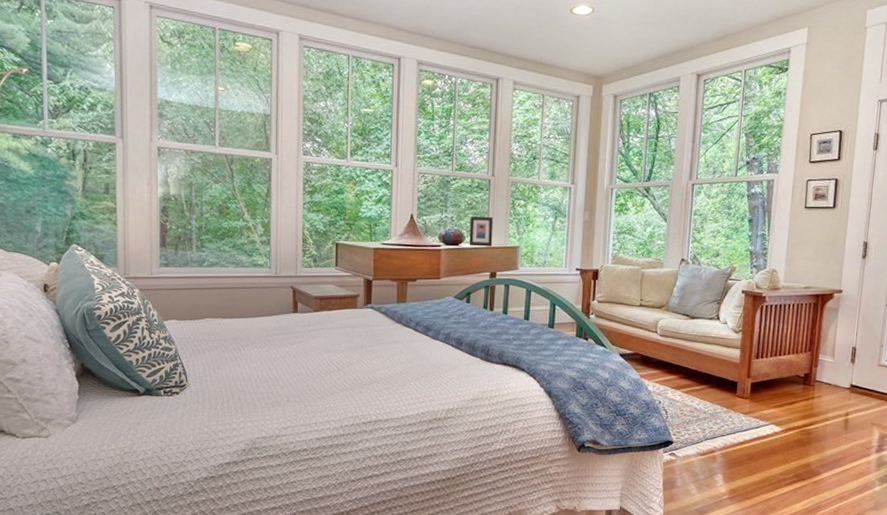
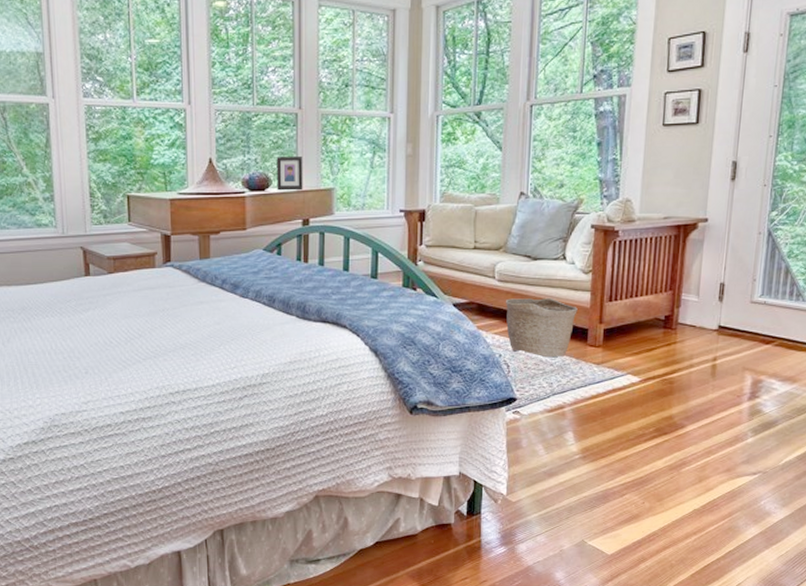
basket: none [666,352,729,406] -> present [506,298,578,357]

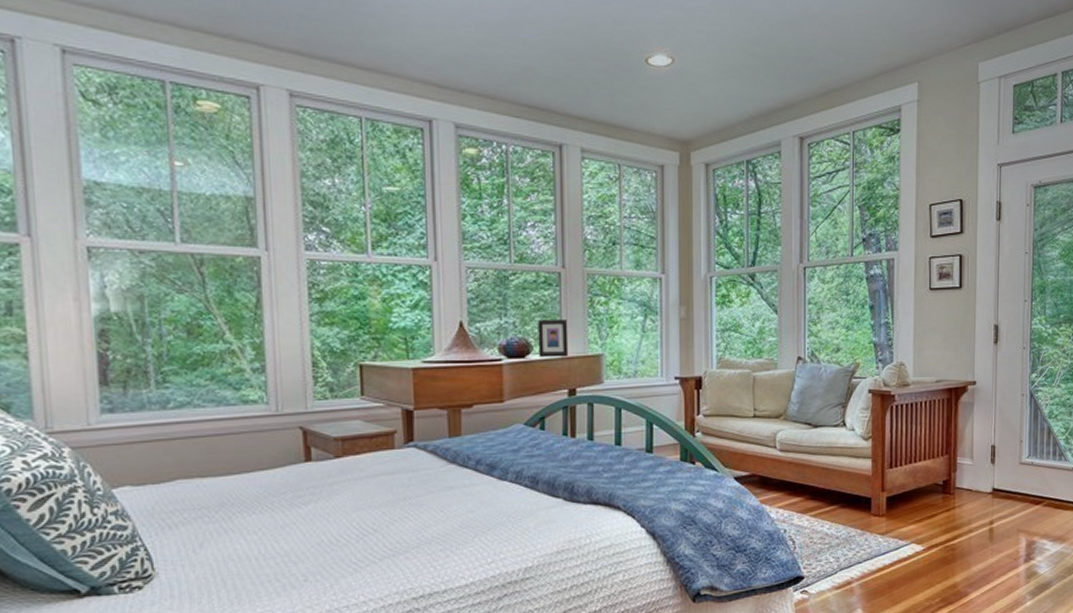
basket: present [506,298,578,357] -> none [789,467,860,530]

